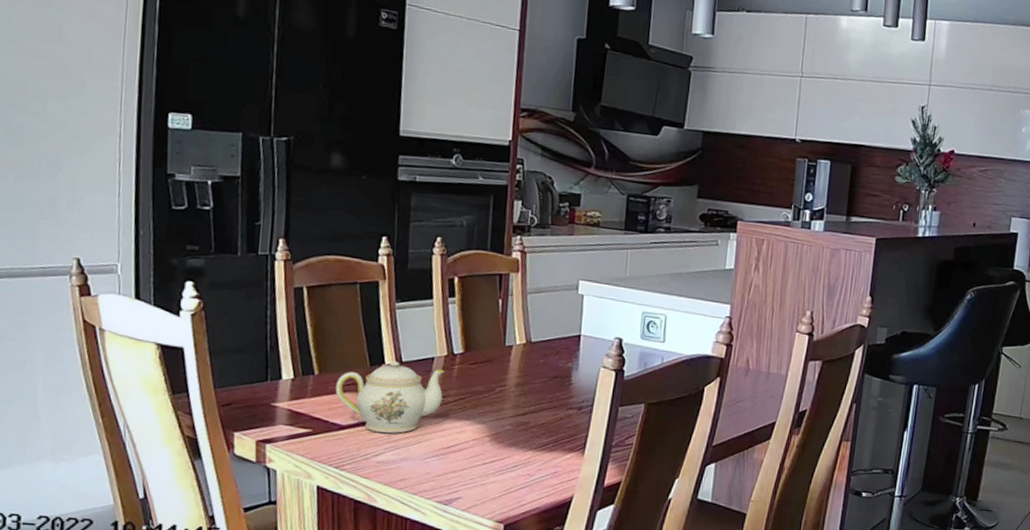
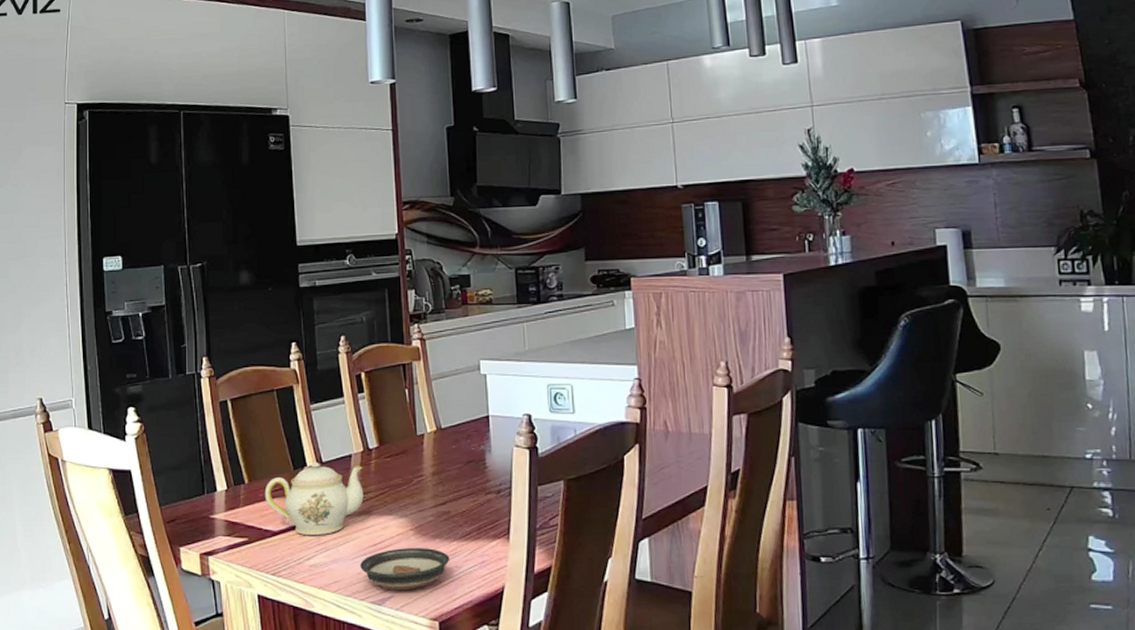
saucer: none [430,452,524,493] -> present [360,548,450,591]

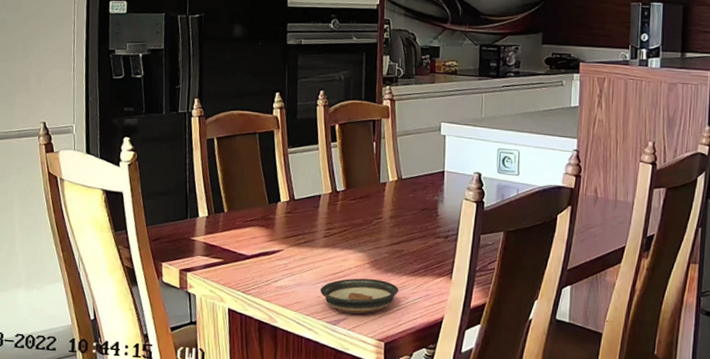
teapot: present [264,462,364,536] -> none [241,199,330,262]

